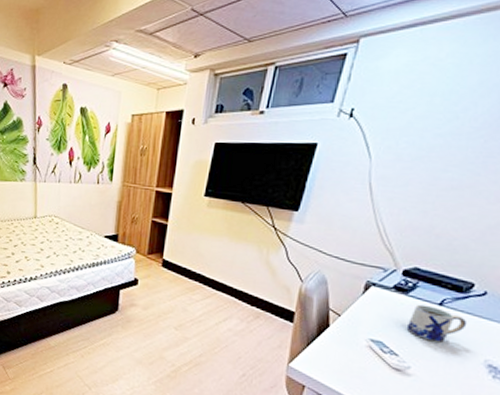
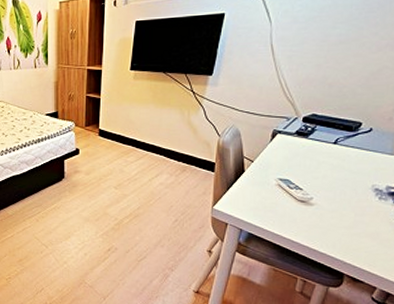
mug: present [406,304,468,343] -> none [308,145,357,175]

